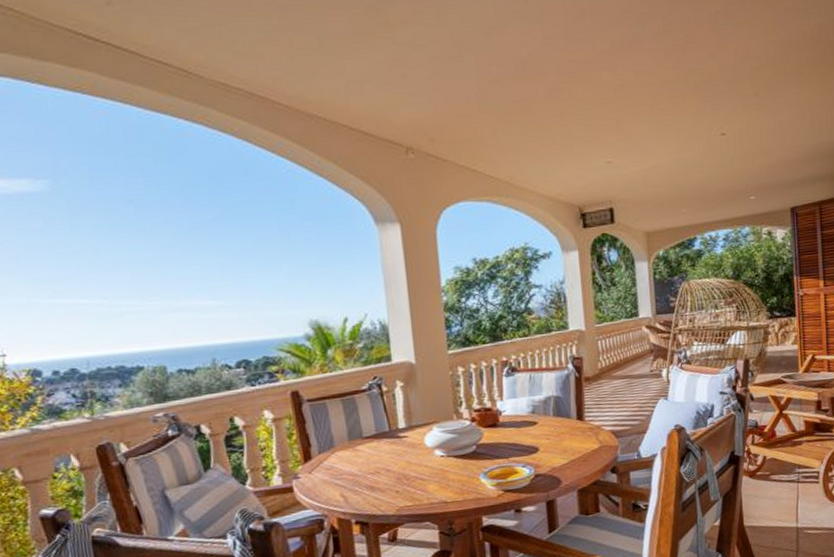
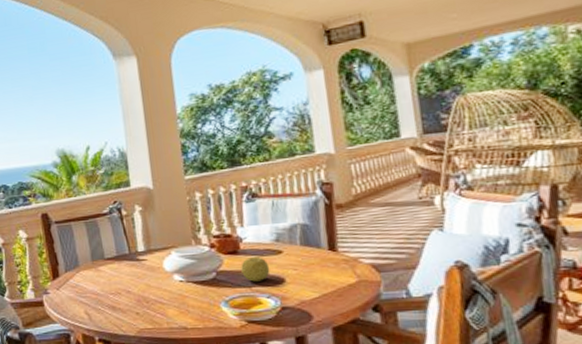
fruit: none [499,427,526,453] -> present [241,256,270,282]

